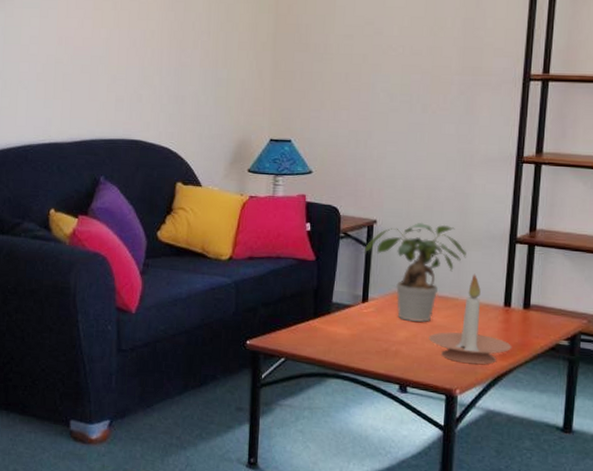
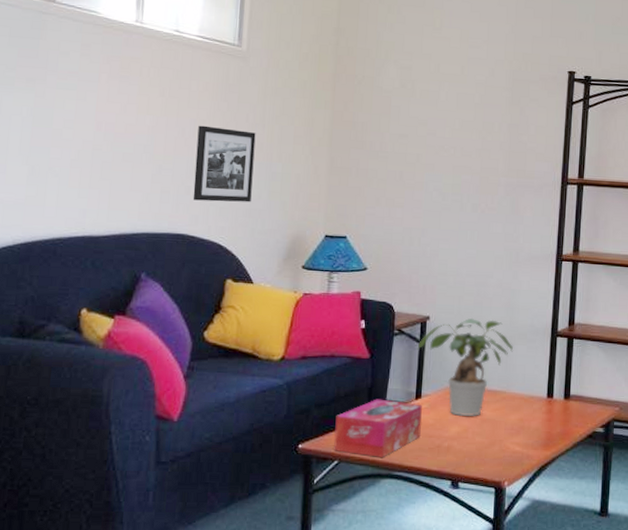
picture frame: none [144,35,202,109] -> present [193,125,256,203]
tissue box: none [280,300,369,358] -> present [334,399,422,457]
candle holder: present [428,273,512,364] -> none [478,367,555,455]

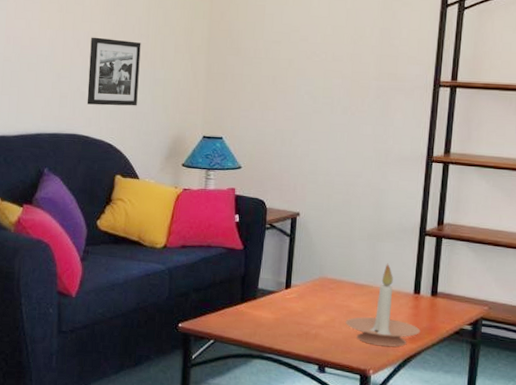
tissue box: present [334,399,422,457] -> none [210,286,292,340]
potted plant: present [417,317,513,416] -> none [287,215,381,308]
candle holder: none [478,367,555,455] -> present [345,263,421,347]

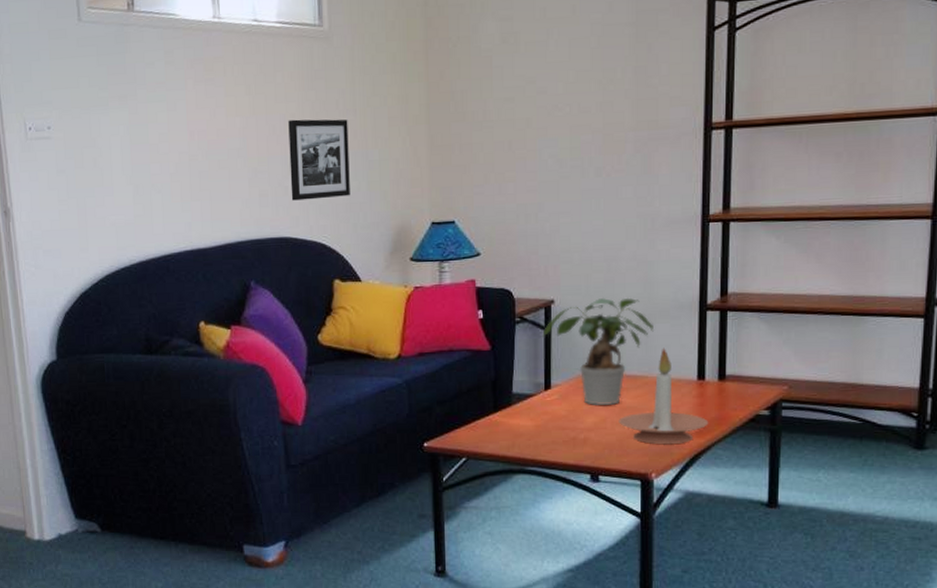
potted plant: none [287,215,381,308] -> present [542,297,653,405]

